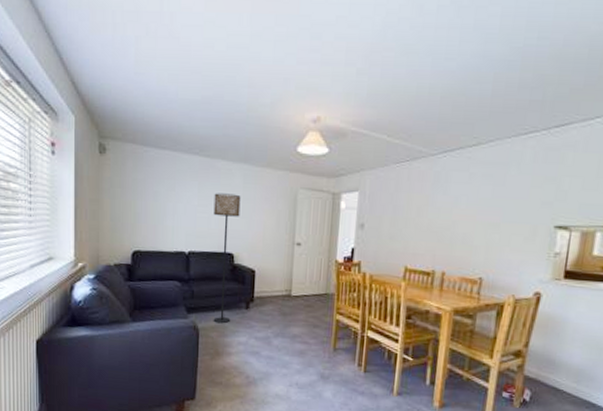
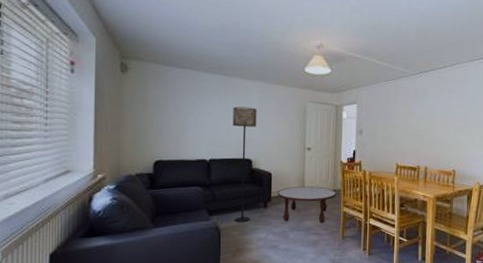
coffee table: none [261,286,330,331] -> present [277,186,337,223]

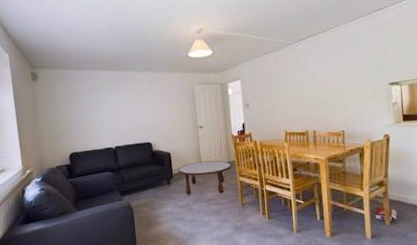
floor lamp: present [232,106,257,223] -> none [129,96,157,200]

